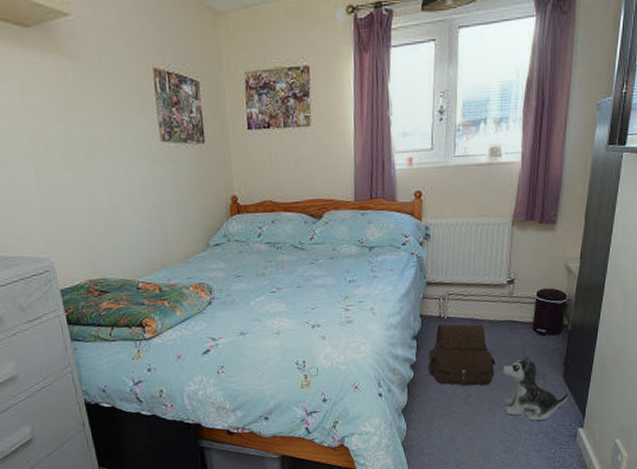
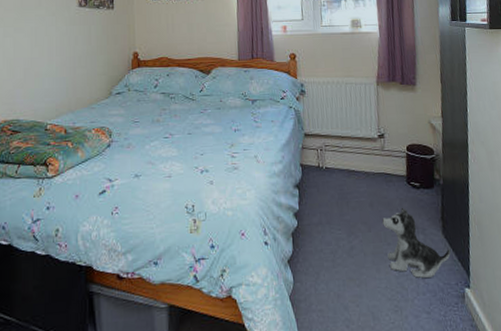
satchel: present [428,323,496,387] -> none [310,173,376,239]

